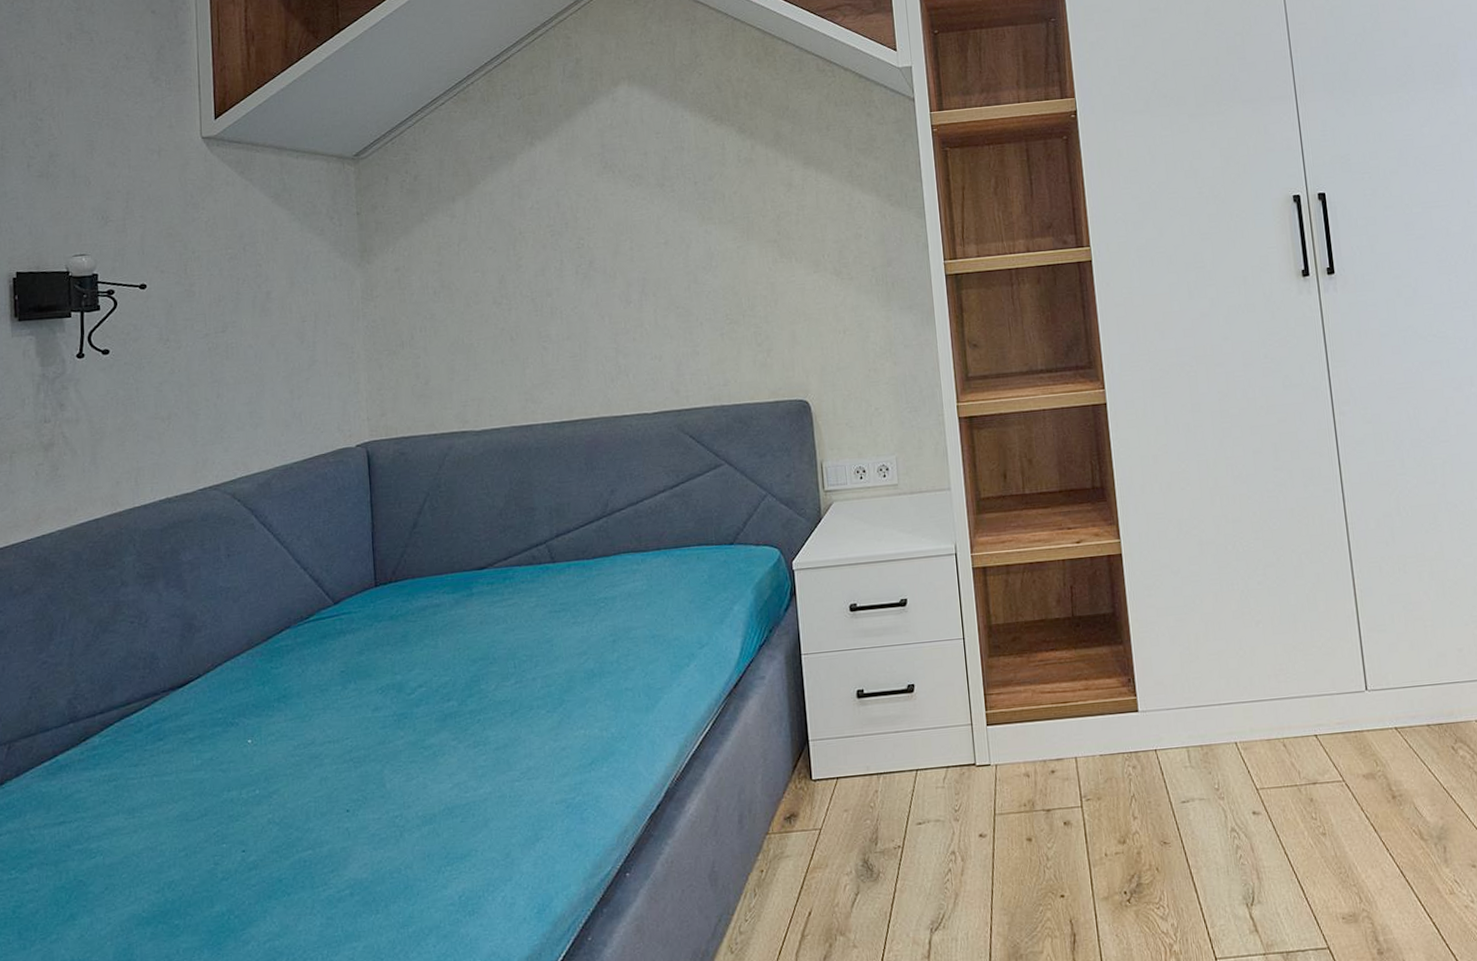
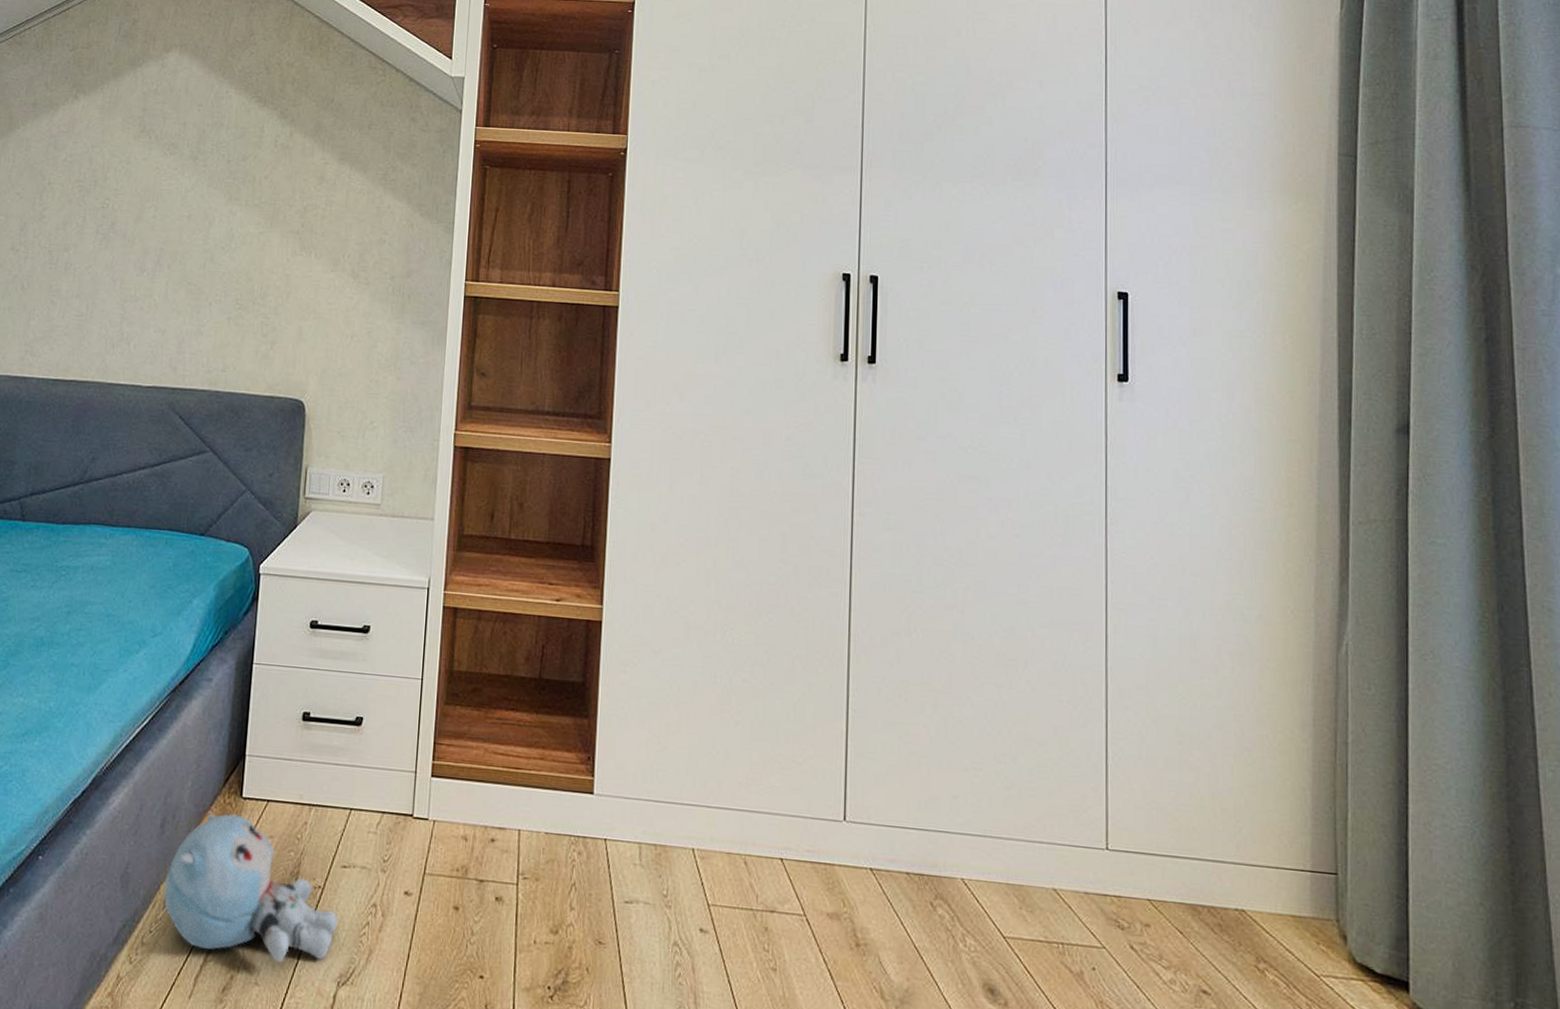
plush toy: none [751,797,923,926] -> present [163,813,340,963]

